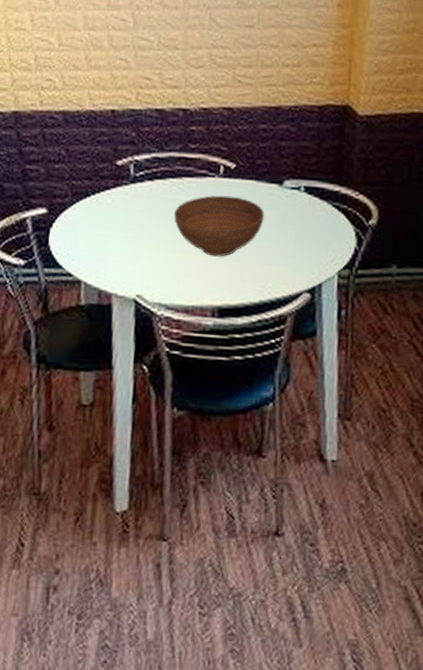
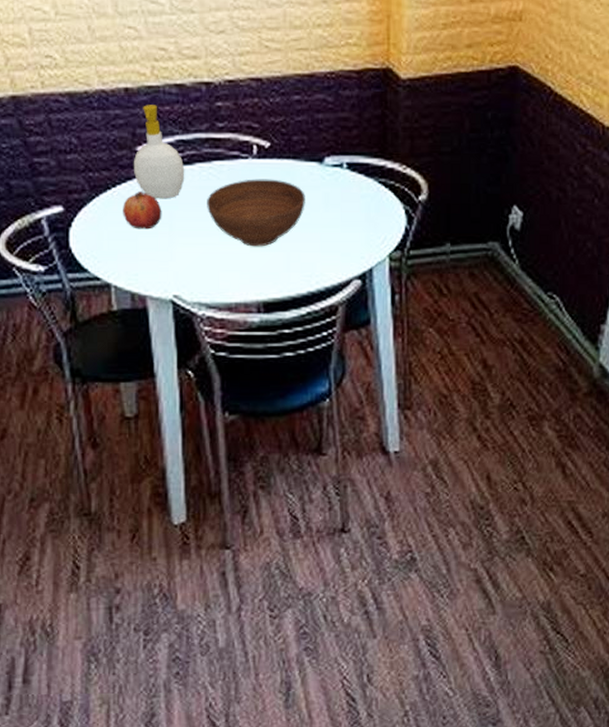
fruit: none [98,200,134,234] -> present [123,191,162,230]
soap bottle: none [112,125,158,208] -> present [134,105,185,199]

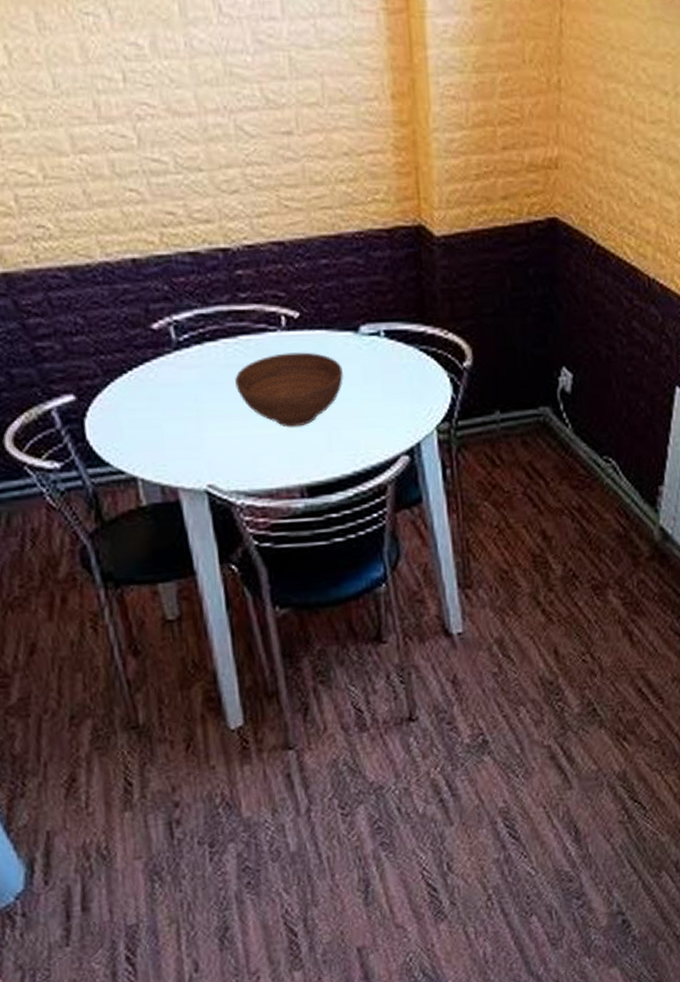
fruit: present [123,191,162,230] -> none [142,373,188,416]
soap bottle: present [134,105,185,199] -> none [150,276,209,381]

